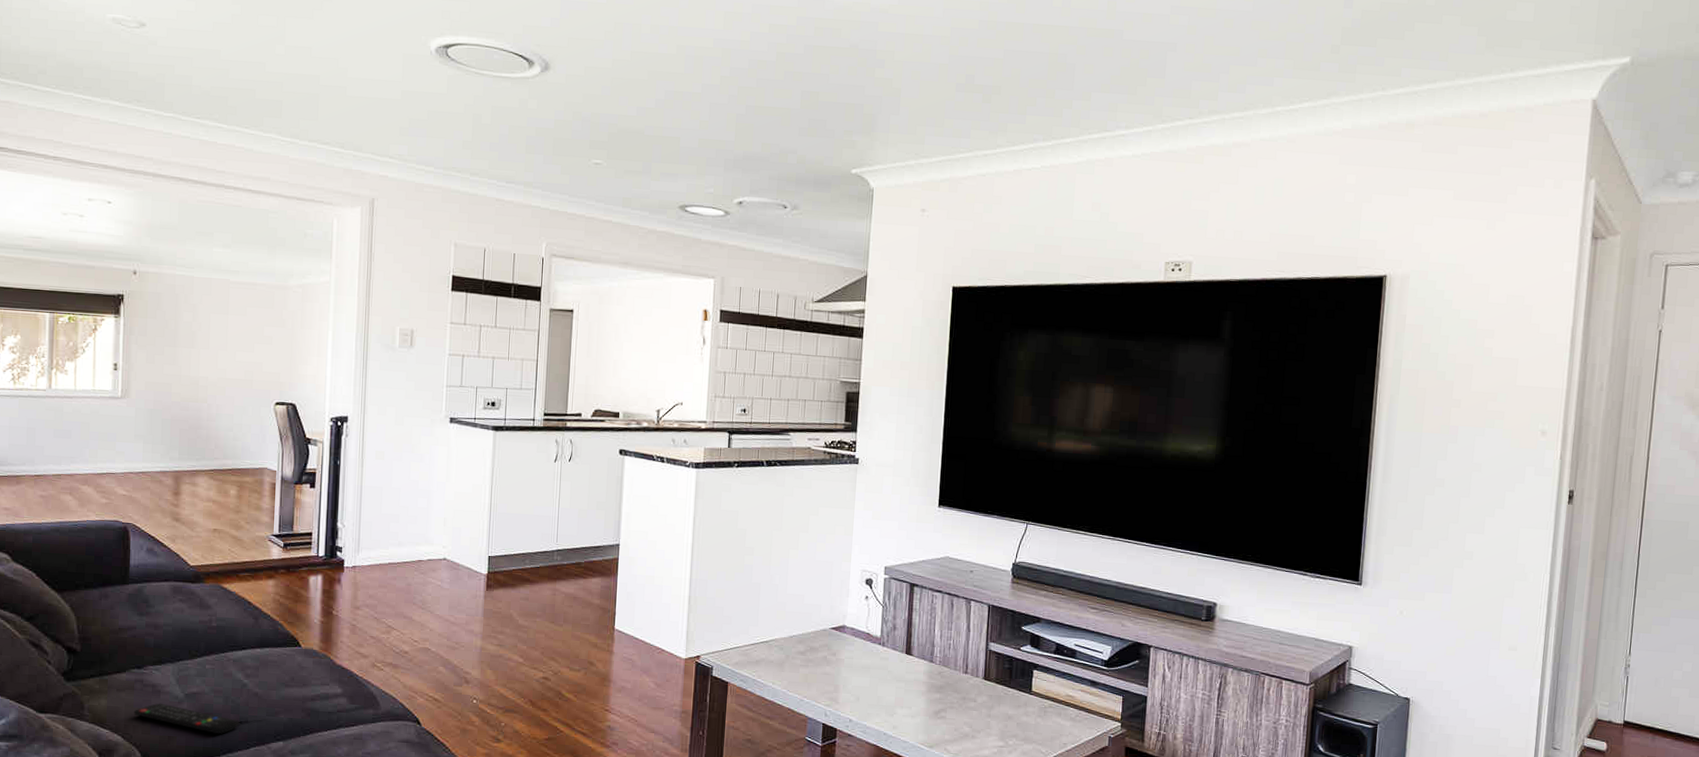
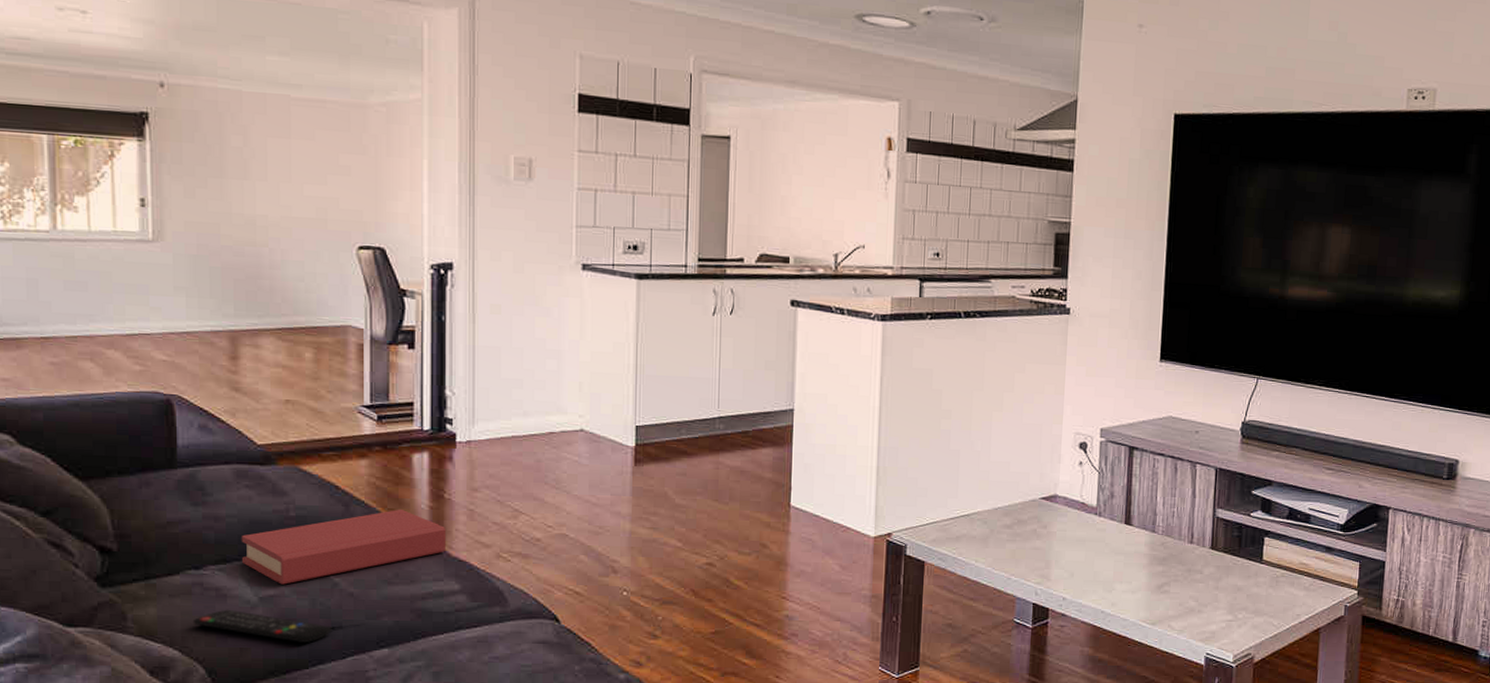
hardback book: none [174,622,333,684] -> present [242,509,445,585]

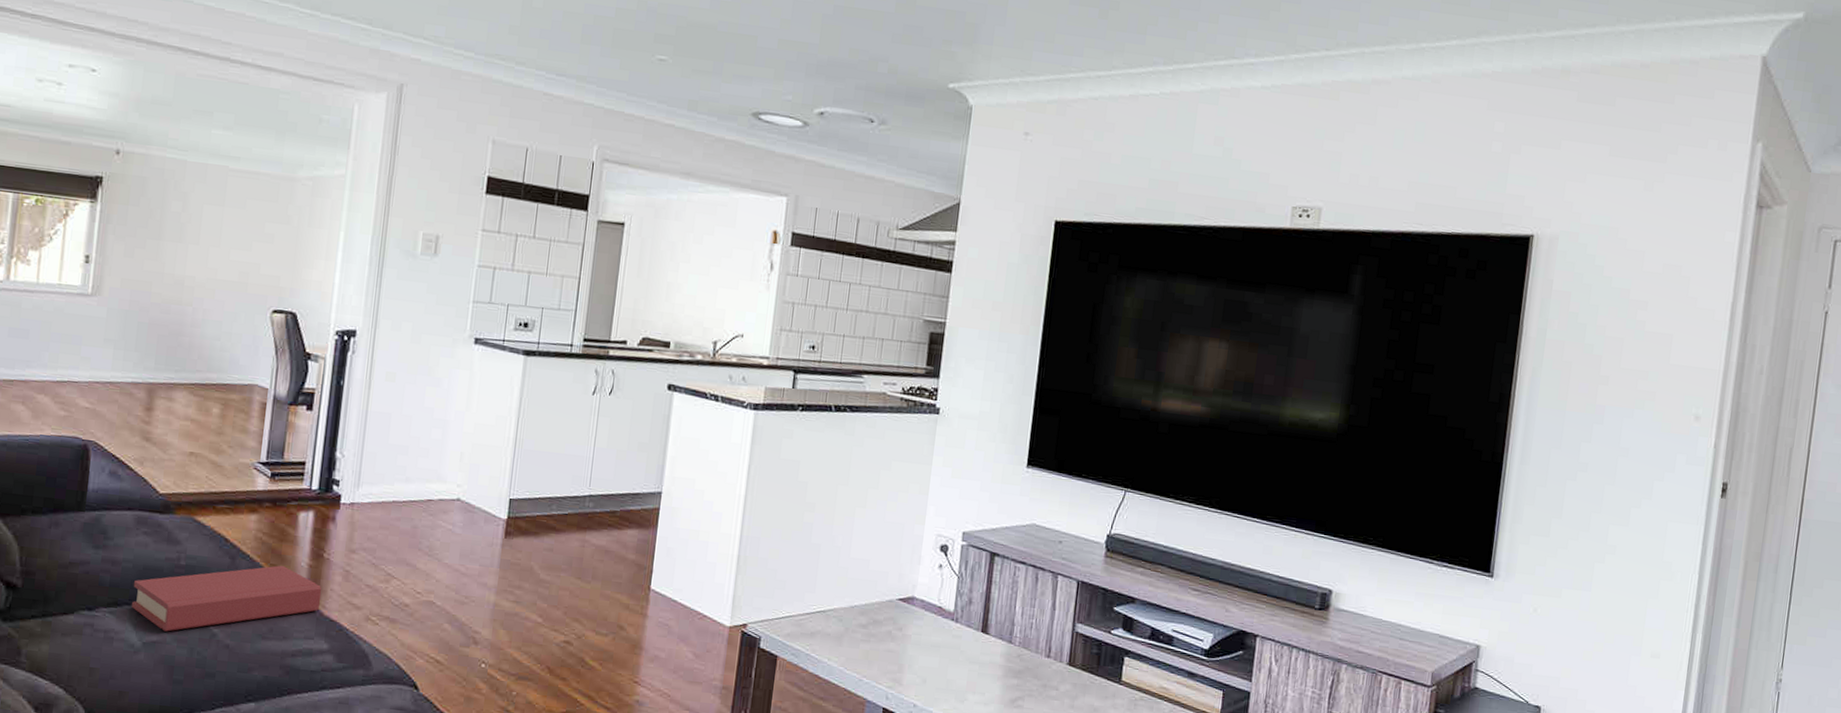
remote control: present [192,609,333,643] -> none [79,651,206,691]

